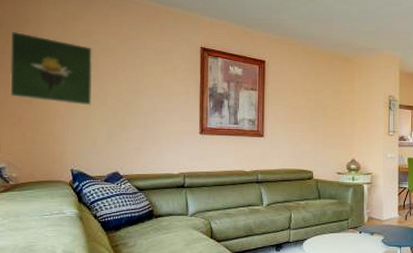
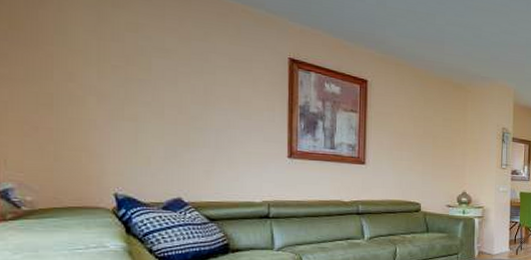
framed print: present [9,31,93,106] -> none [16,11,143,117]

